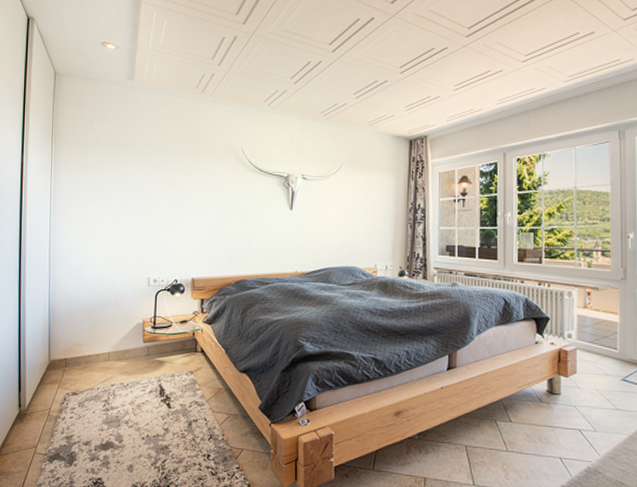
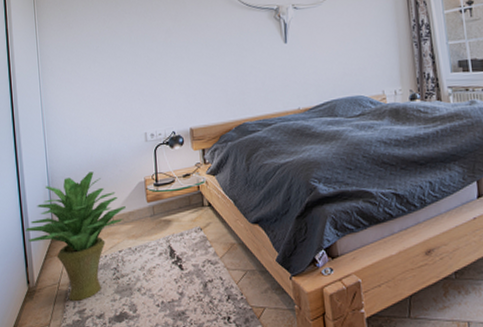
potted plant: none [22,308,122,427] -> present [25,172,126,301]

